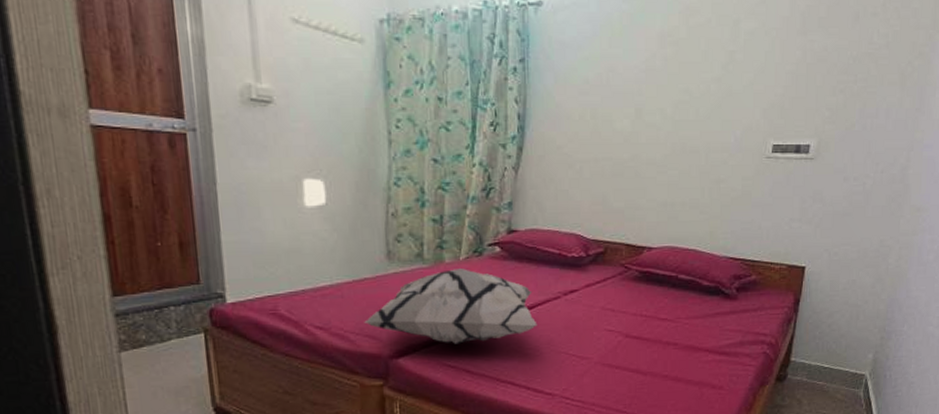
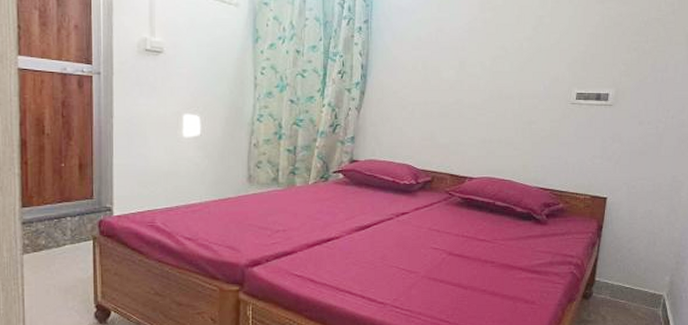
decorative pillow: present [364,269,538,344] -> none [226,192,373,256]

